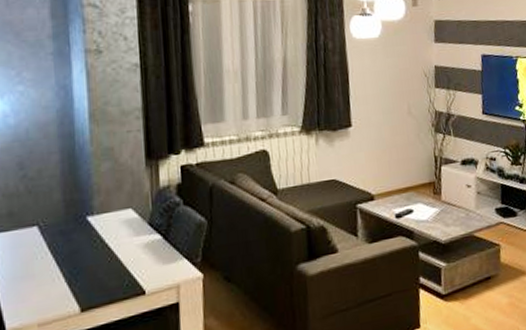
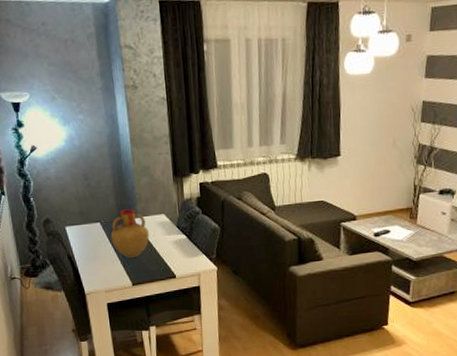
vase: none [52,204,109,273] -> present [110,209,149,258]

